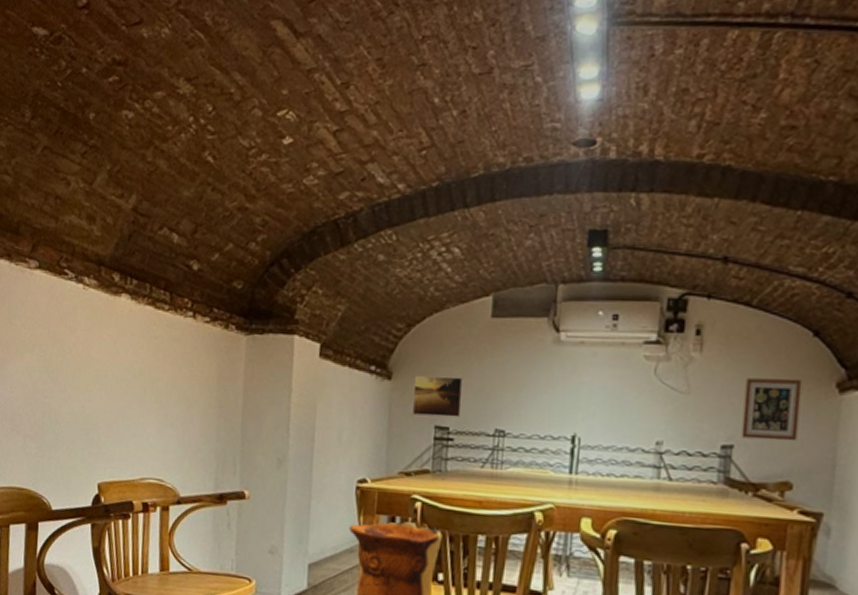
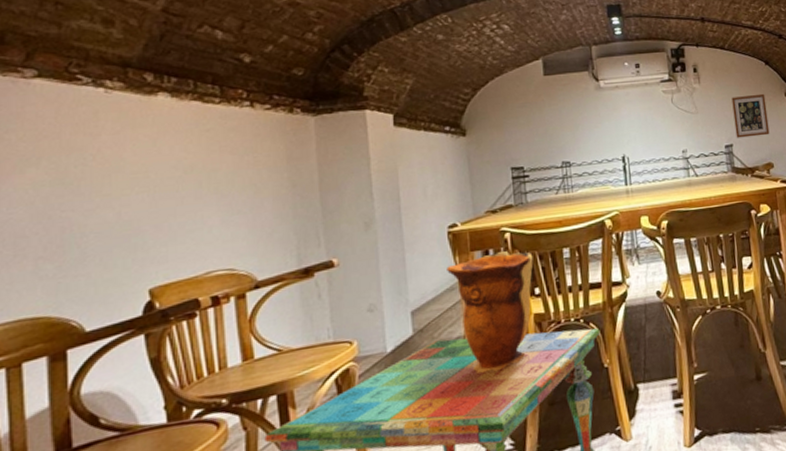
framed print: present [412,375,464,418] -> none [486,125,532,163]

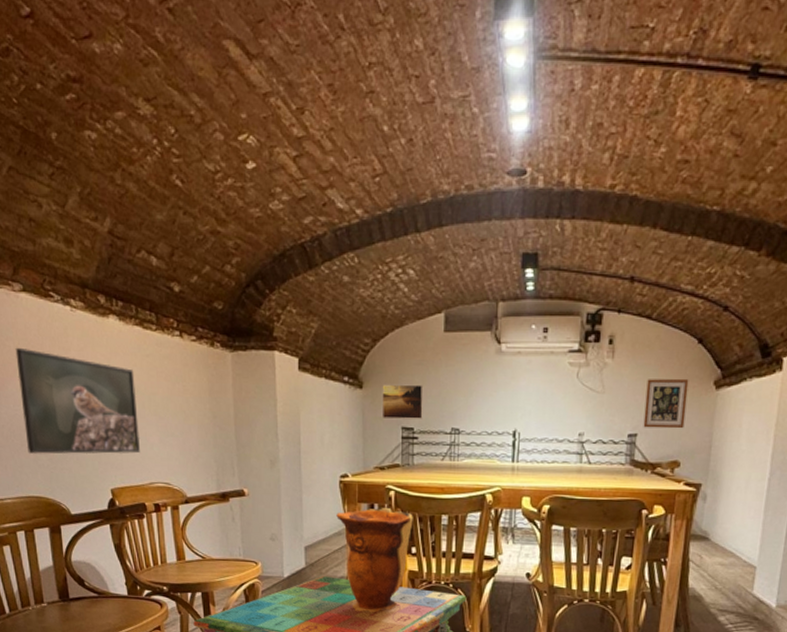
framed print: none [18,139,193,265] -> present [15,347,140,454]
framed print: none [486,125,532,163] -> present [382,384,424,420]

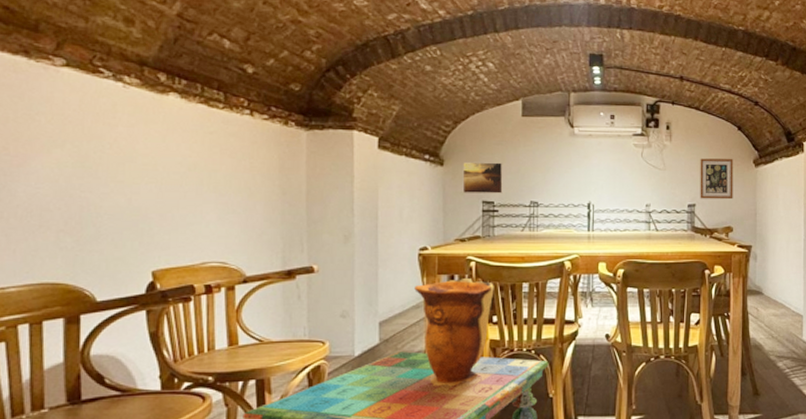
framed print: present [15,347,140,454] -> none [46,122,194,235]

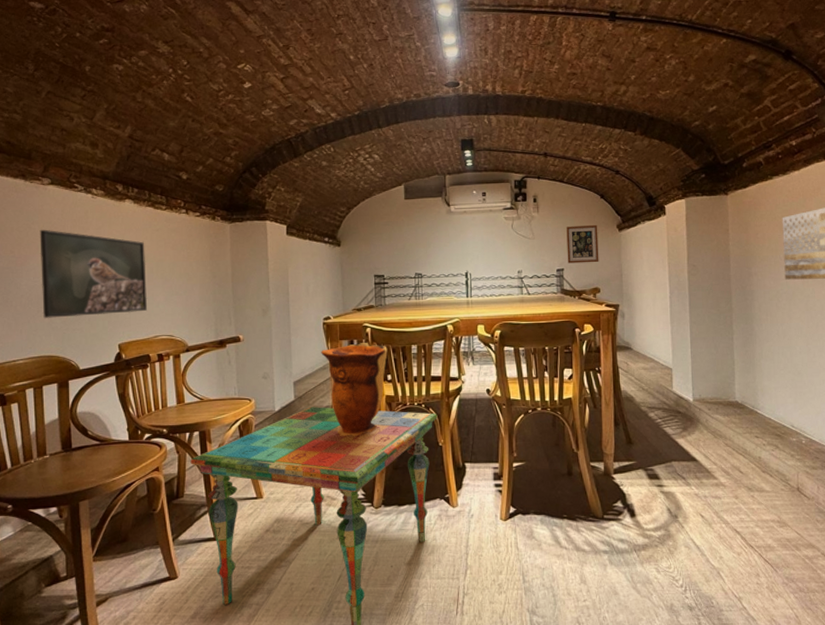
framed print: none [46,122,194,235] -> present [40,229,147,318]
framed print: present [462,161,503,194] -> none [356,241,391,270]

